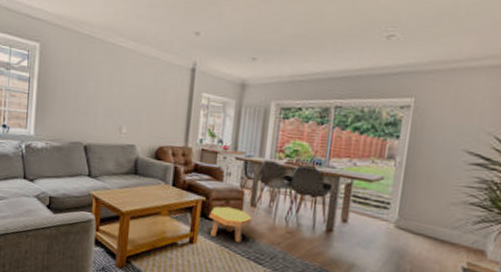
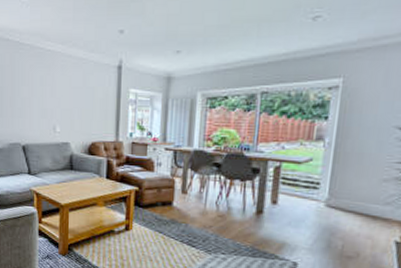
footstool: present [208,206,252,243] -> none [142,194,184,228]

